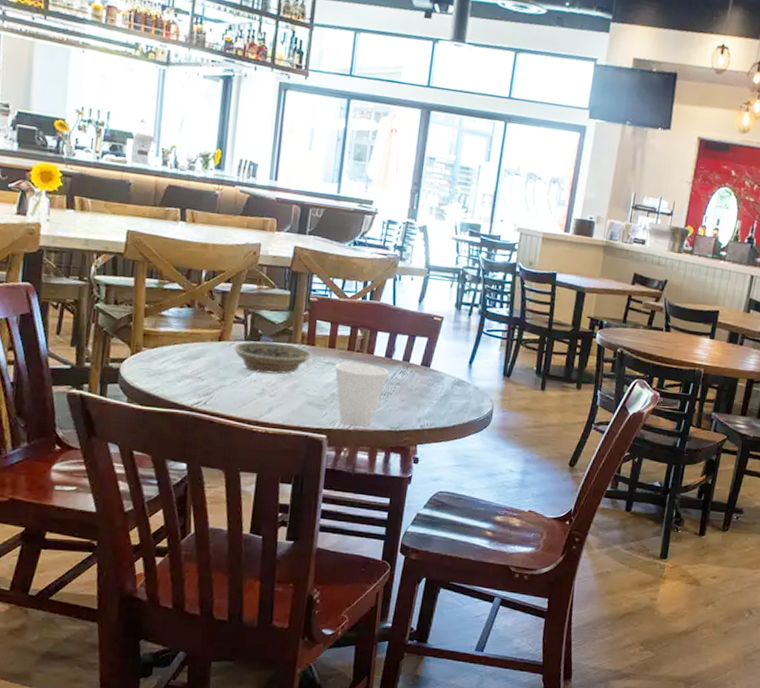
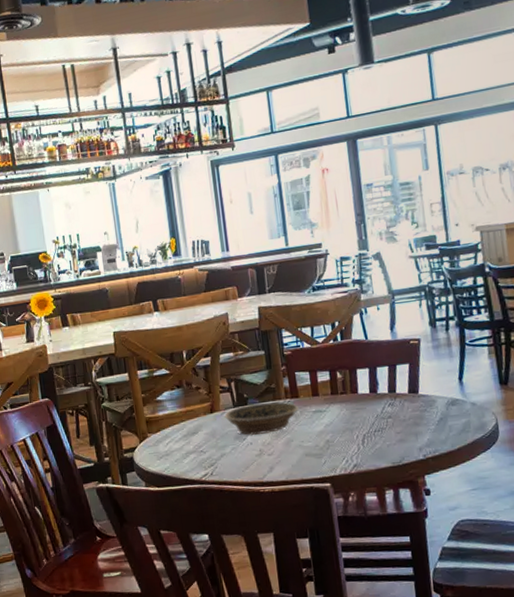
cup: present [335,362,390,427] -> none [323,403,378,469]

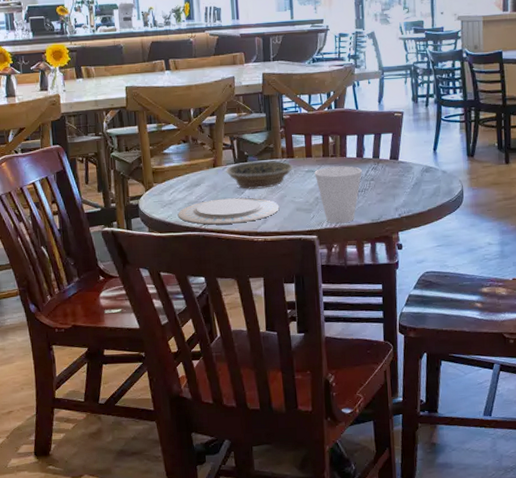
plate: none [175,444,286,476] -> present [177,197,280,225]
cup: none [323,403,378,469] -> present [314,166,363,224]

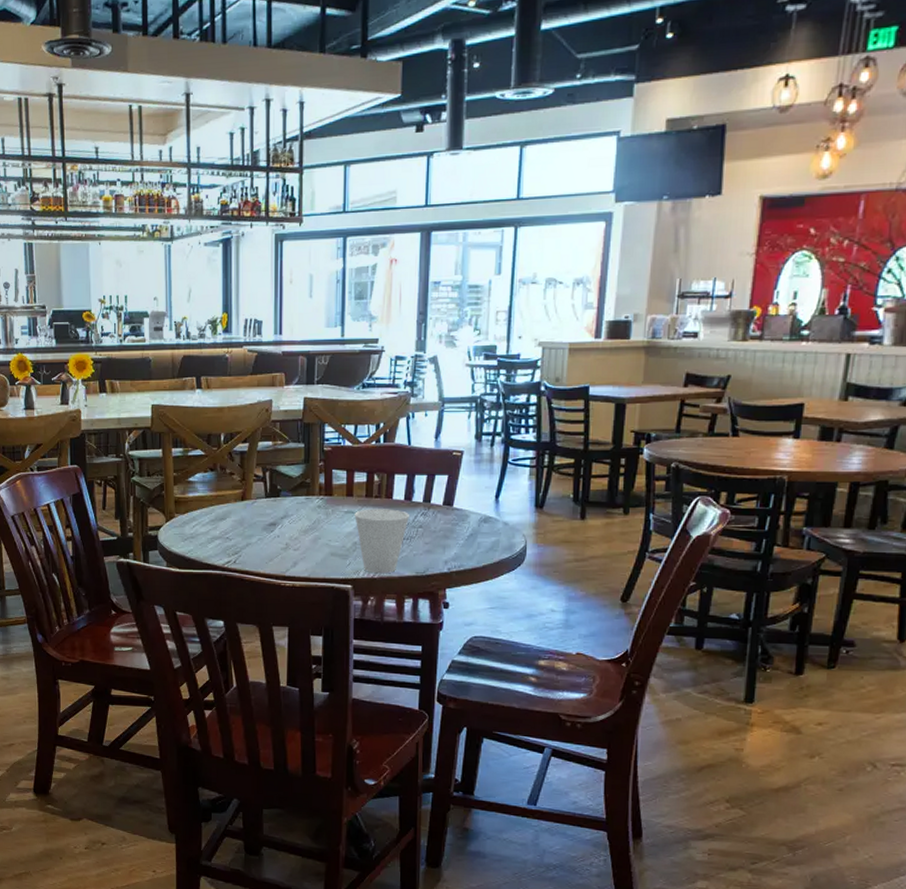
plate: present [177,197,280,225] -> none [199,536,312,565]
bowl: present [226,160,293,189] -> none [255,496,330,528]

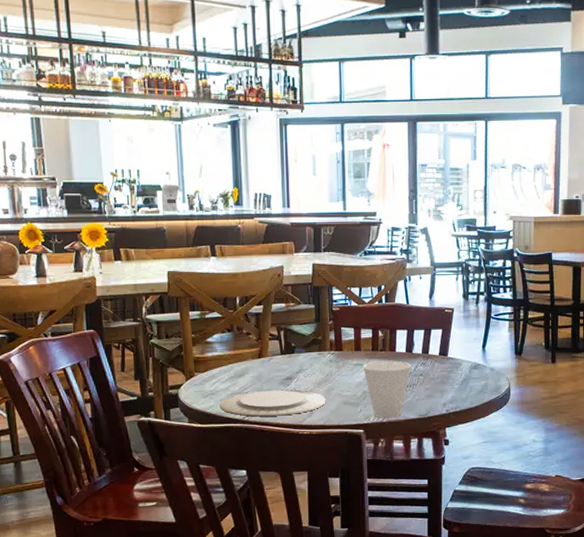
plate: none [199,536,312,565] -> present [219,389,326,417]

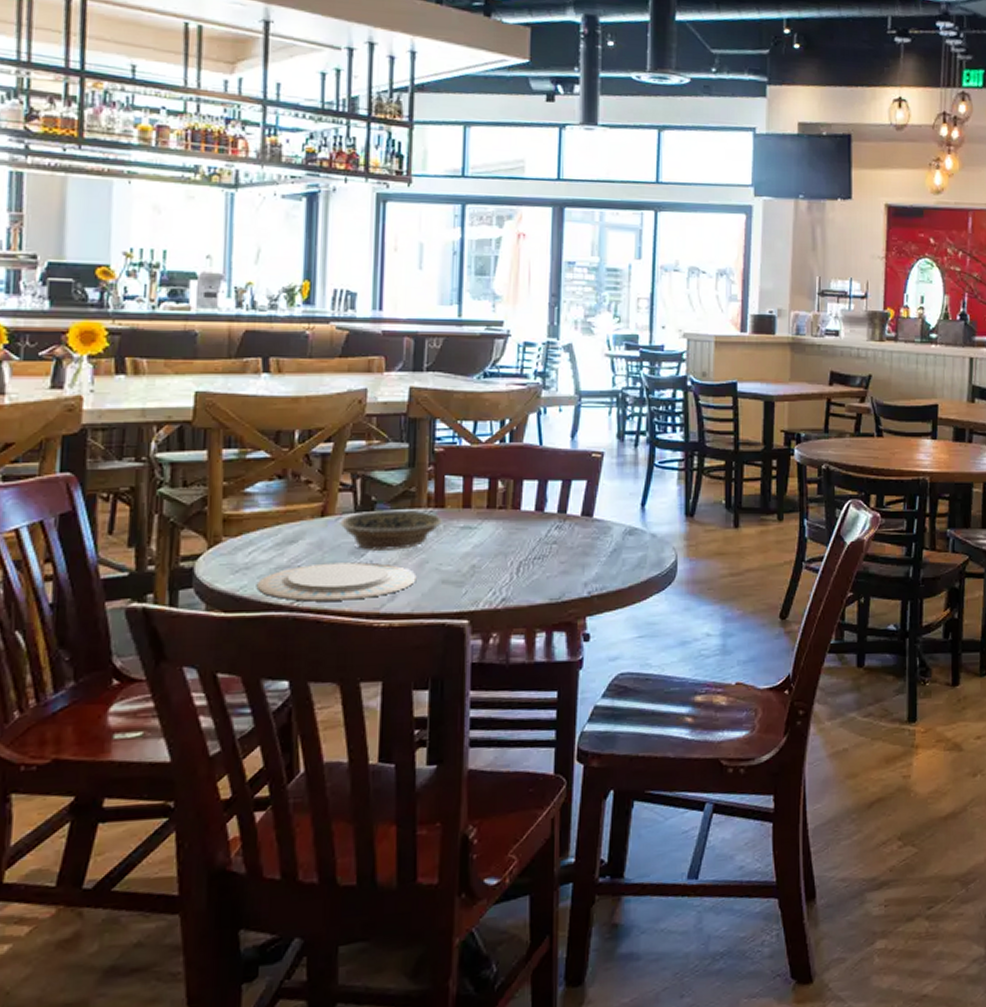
bowl: none [272,352,341,381] -> present [340,509,442,551]
cup: present [363,360,412,418] -> none [473,522,543,603]

